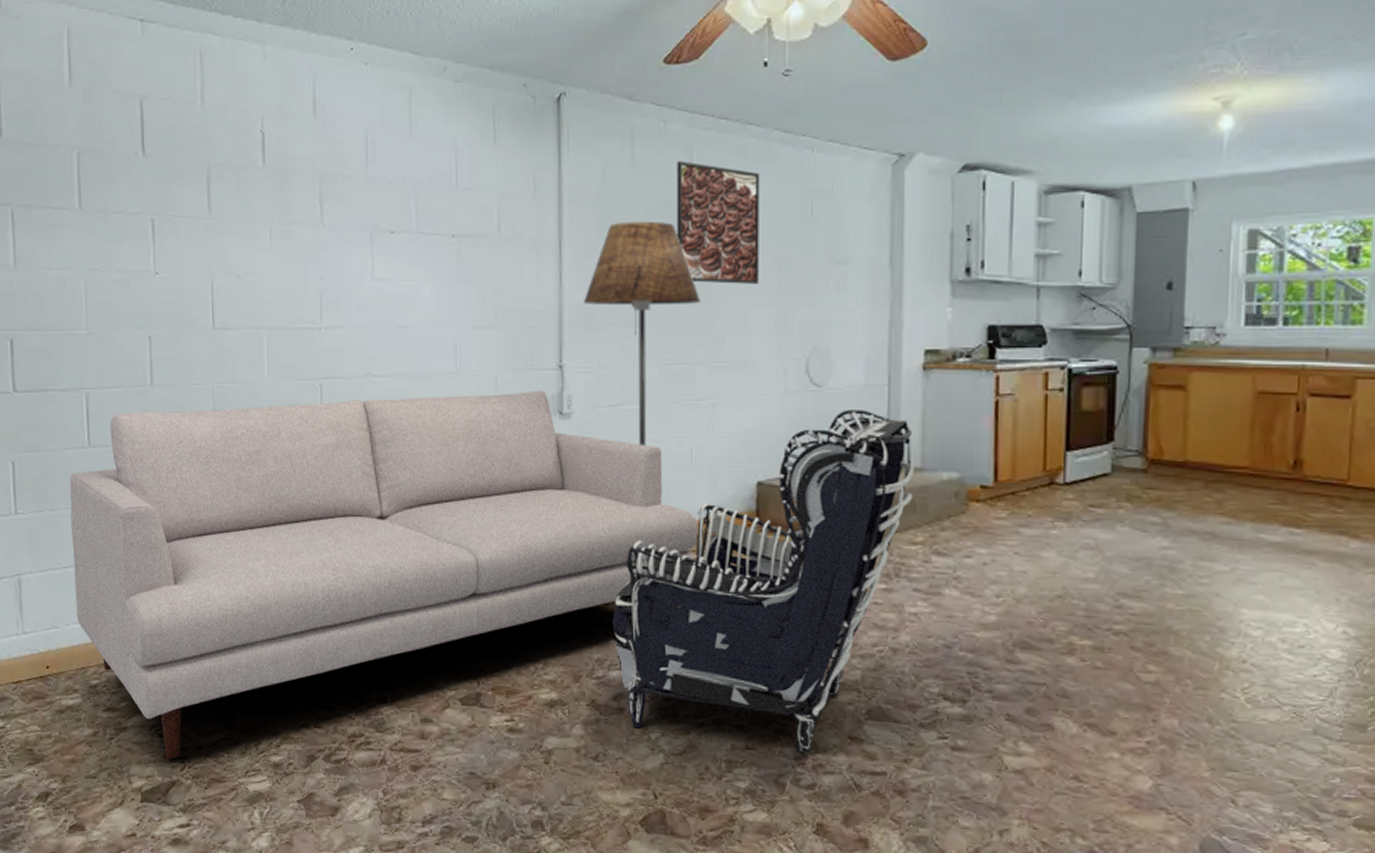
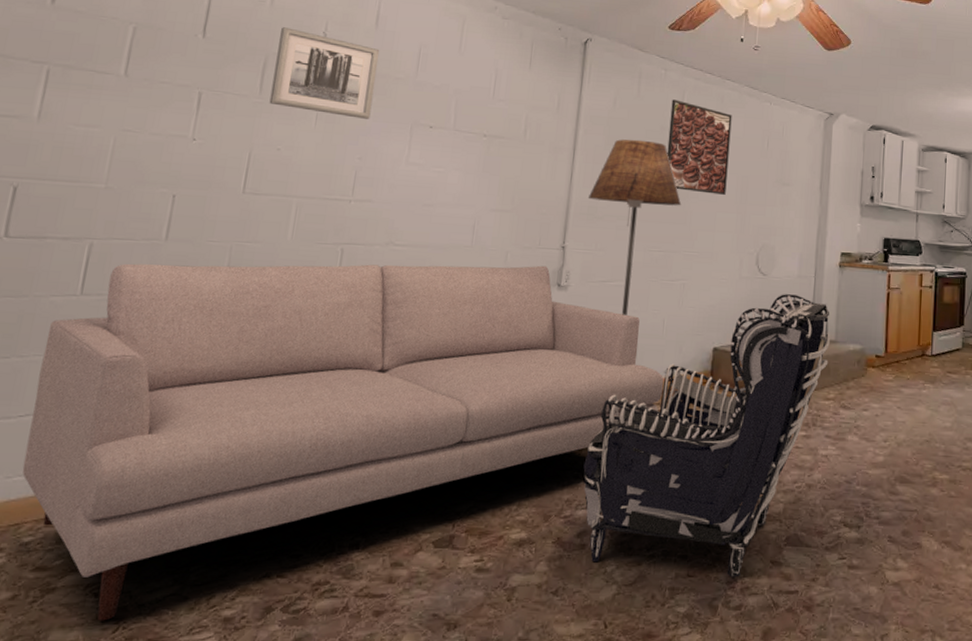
wall art: none [217,130,325,231] -> present [269,27,380,119]

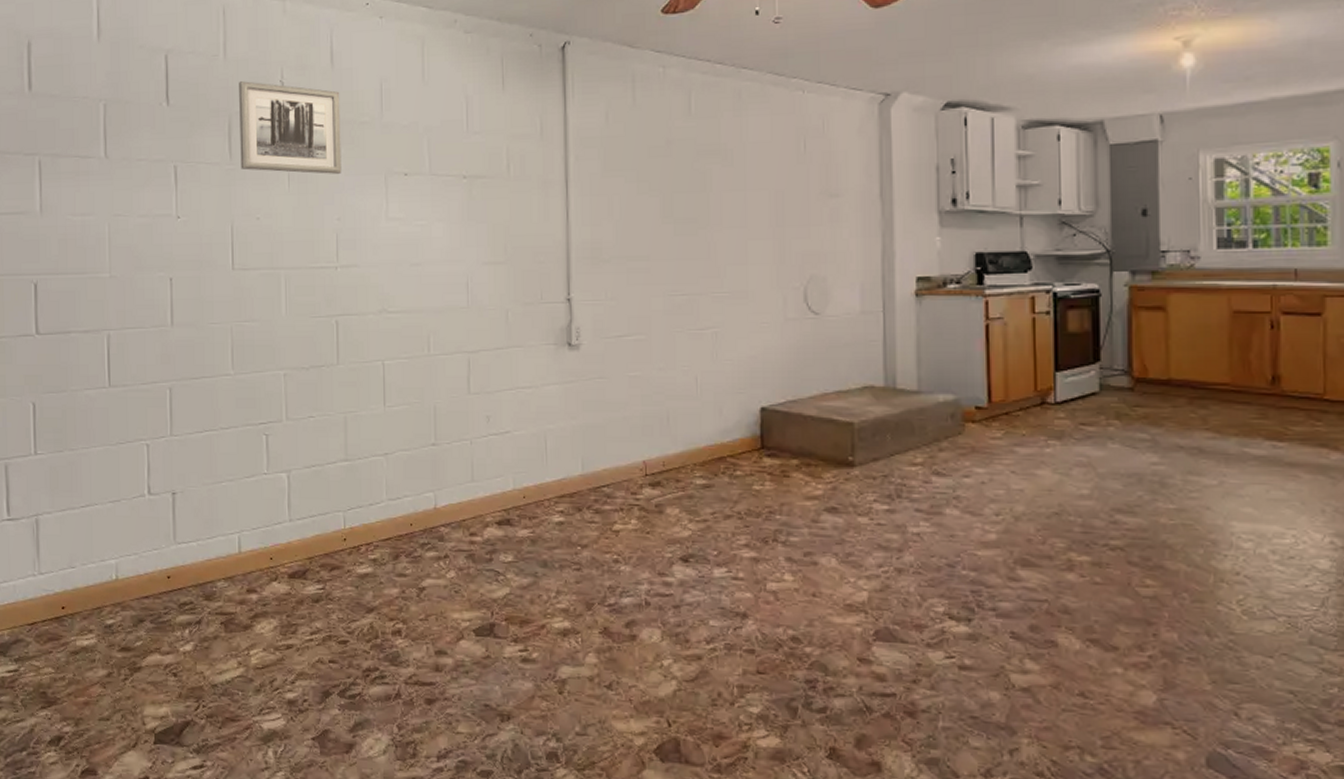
sofa: present [22,263,664,621] -> none [89,323,705,699]
armchair: present [583,294,830,579] -> none [623,336,911,677]
floor lamp: present [587,139,682,316] -> none [589,160,703,375]
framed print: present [667,99,732,195] -> none [676,103,756,218]

